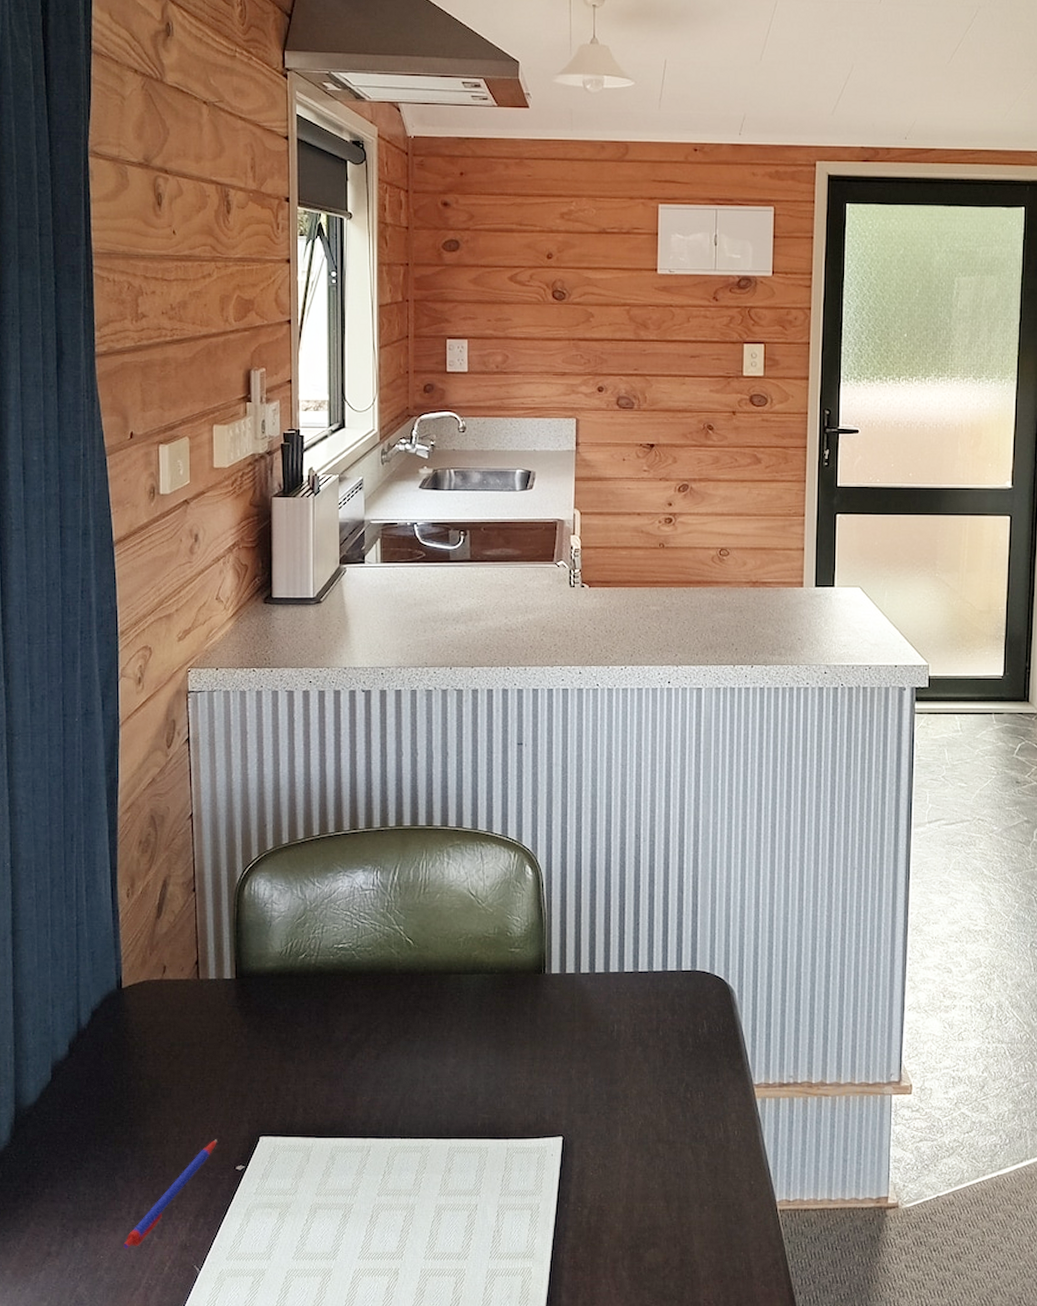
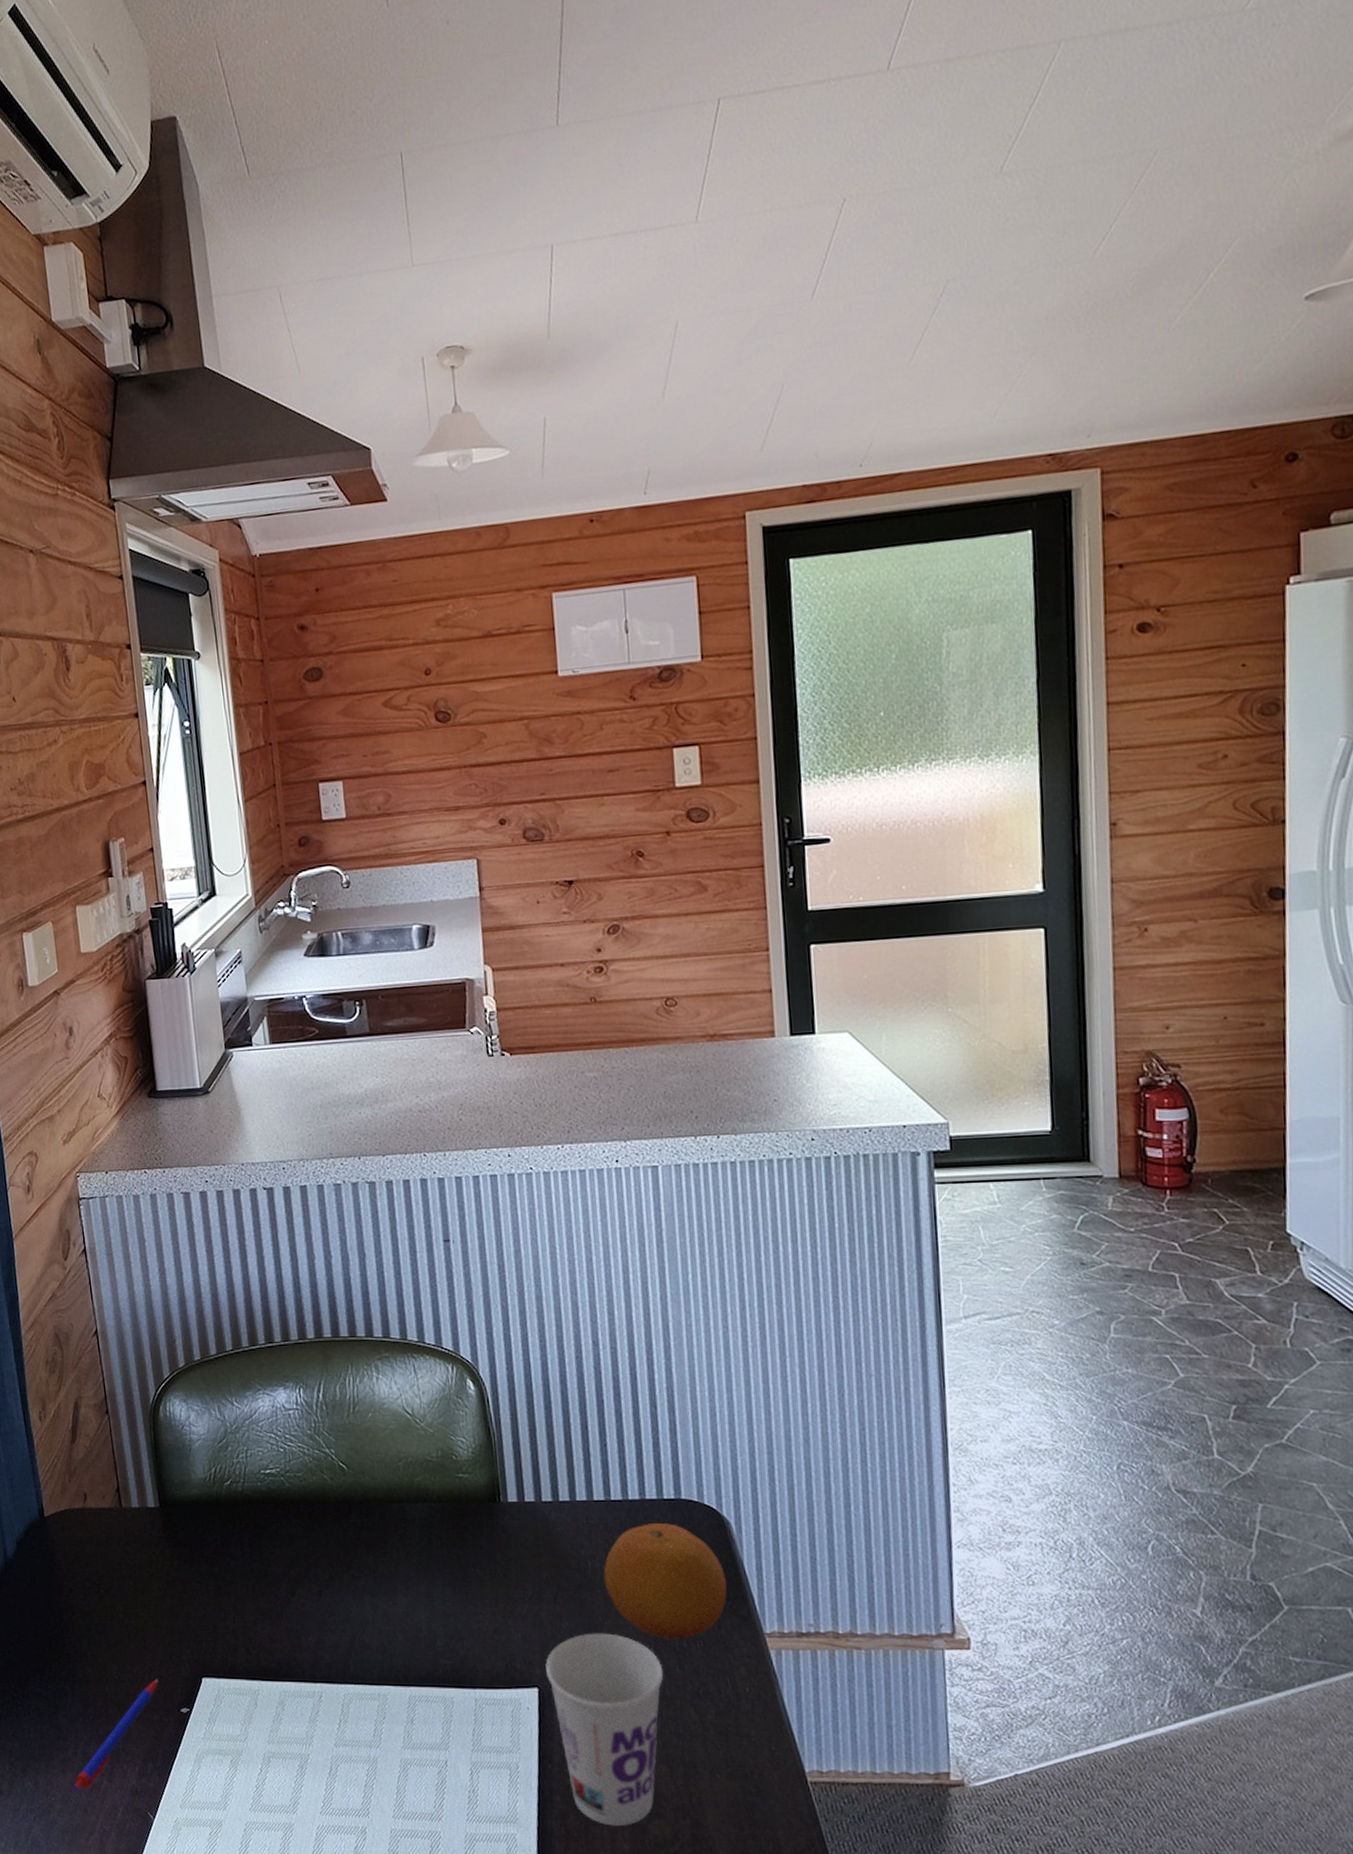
cup: none [571,1087,669,1256] -> present [545,1633,664,1827]
fruit: none [627,992,728,1093] -> present [603,1523,728,1641]

